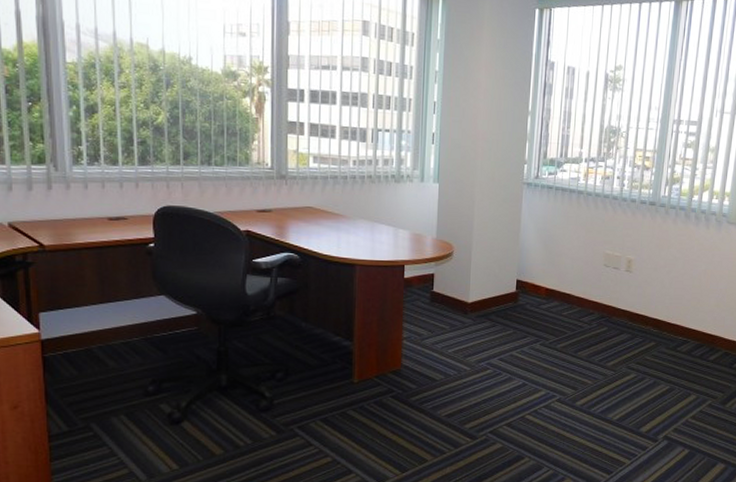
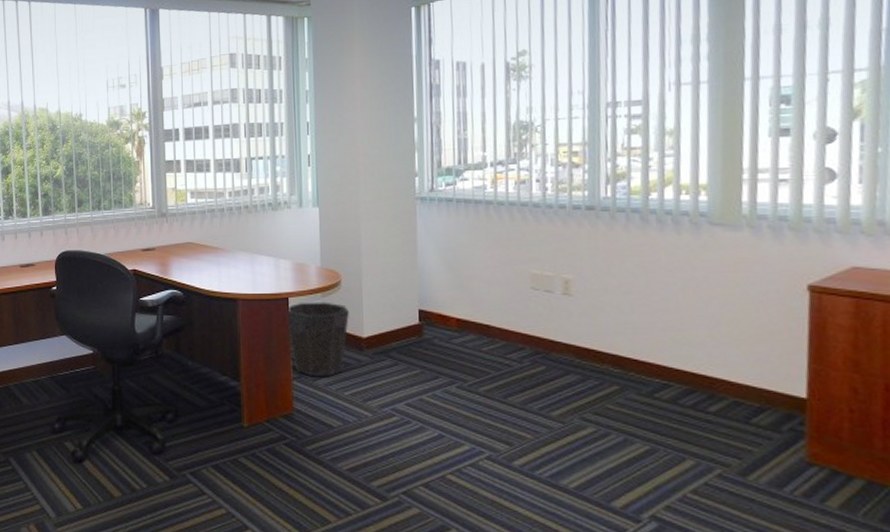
waste bin: none [401,269,459,337] -> present [286,302,350,378]

